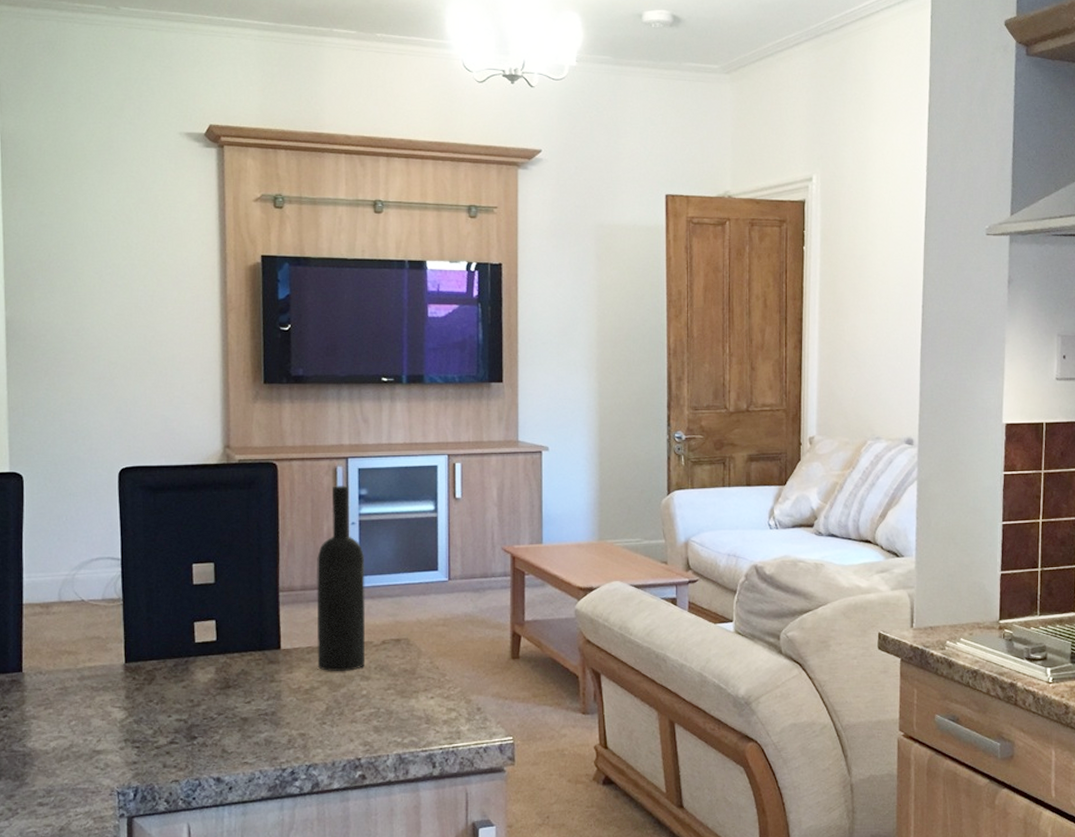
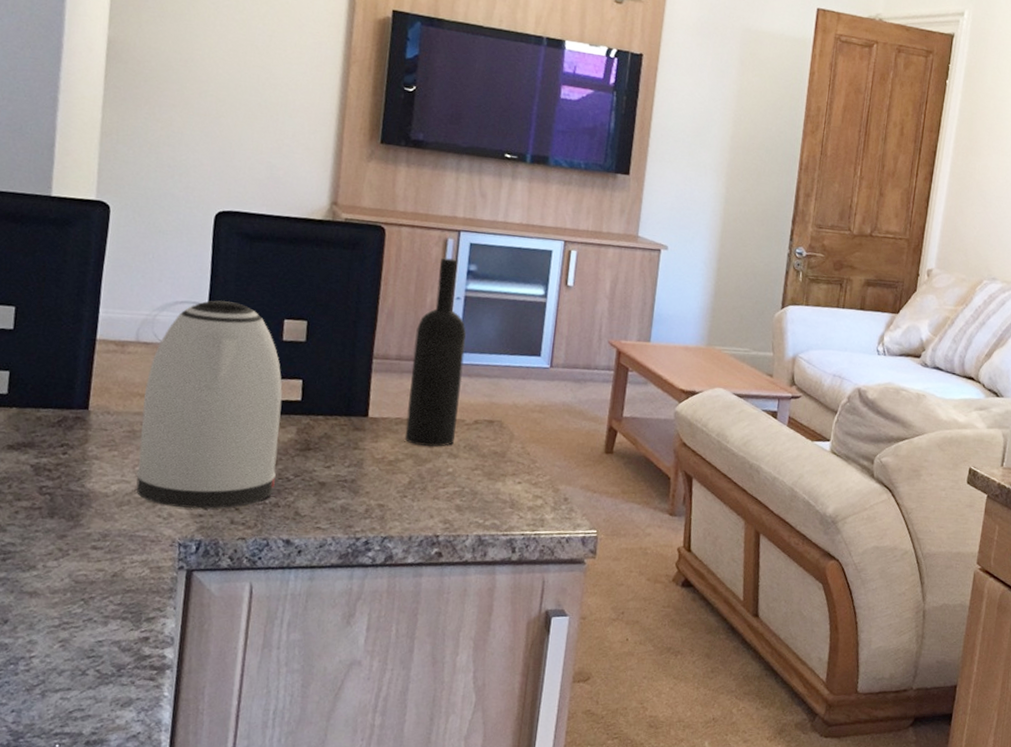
kettle: none [71,553,200,756] -> present [136,300,282,509]

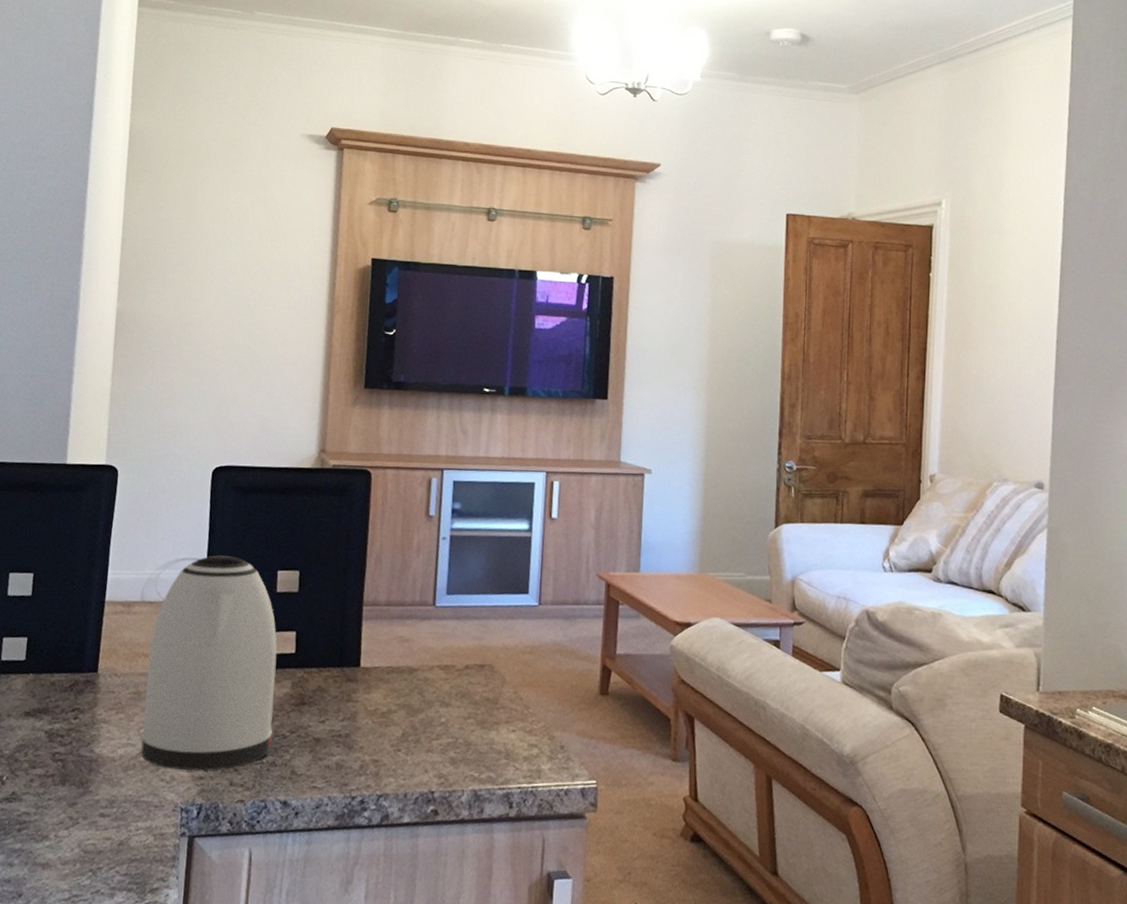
wine bottle: present [404,257,467,447] -> none [396,497,454,696]

